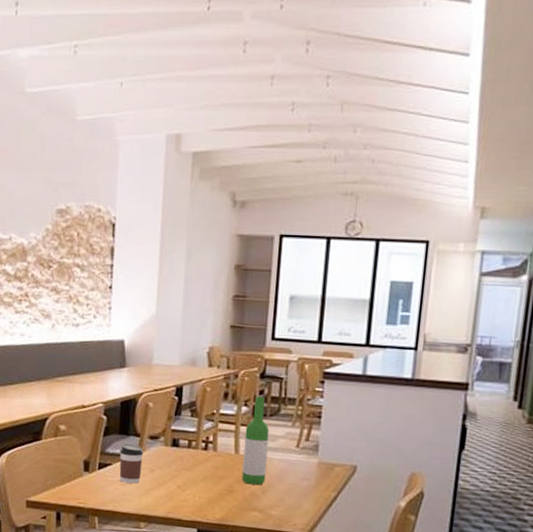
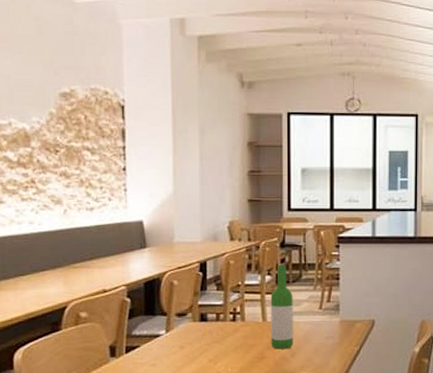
coffee cup: present [119,444,144,484] -> none [146,324,172,363]

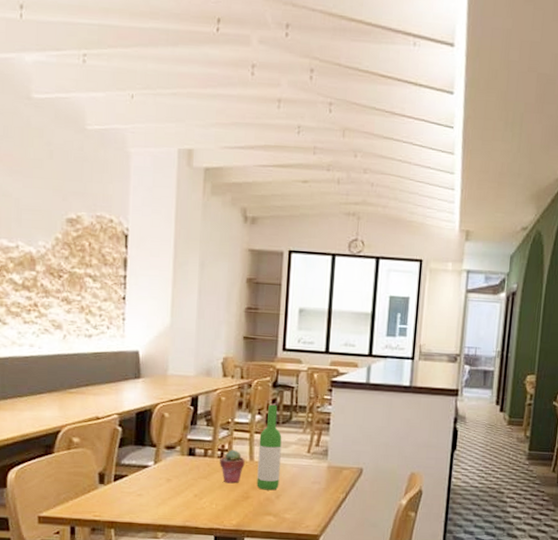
potted succulent: none [231,312,258,346] -> present [219,450,245,484]

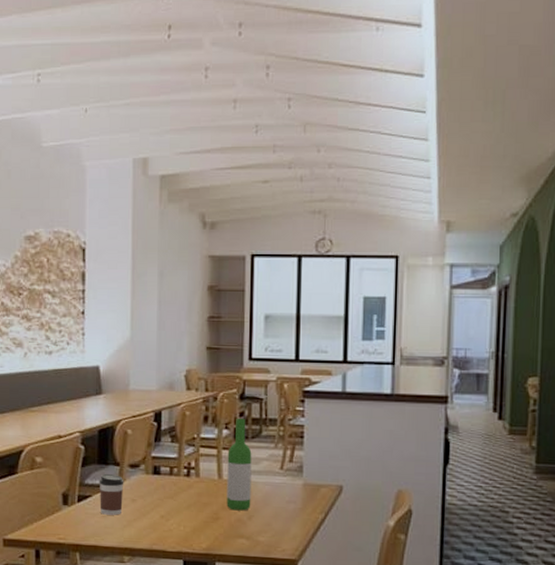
coffee cup: none [135,455,160,494] -> present [99,474,124,515]
potted succulent: present [219,450,245,484] -> none [185,467,213,504]

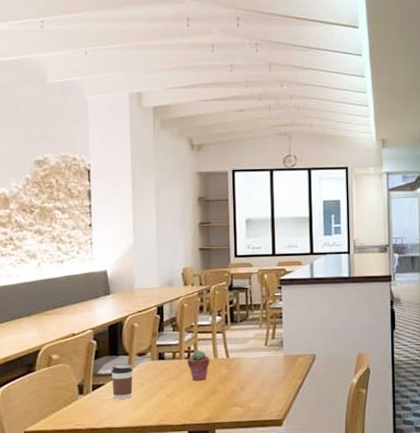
potted succulent: none [185,467,213,504] -> present [186,350,210,381]
wine bottle: present [226,418,252,511] -> none [221,305,242,384]

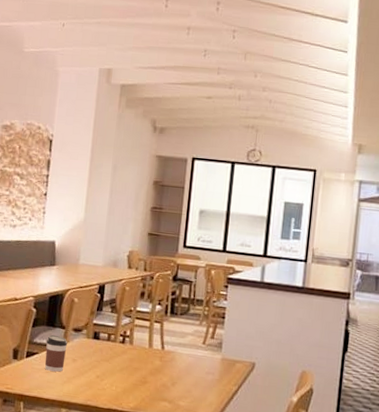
potted succulent: present [186,350,210,381] -> none [120,336,145,368]

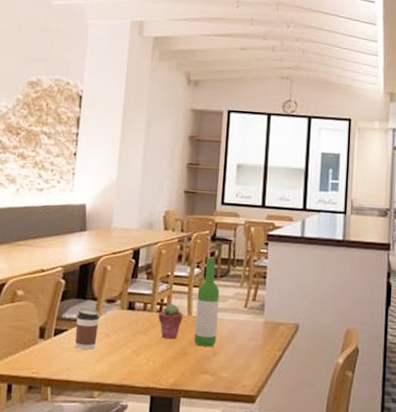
potted succulent: none [120,336,145,368] -> present [157,304,183,340]
wine bottle: none [154,296,180,378] -> present [194,257,220,347]

